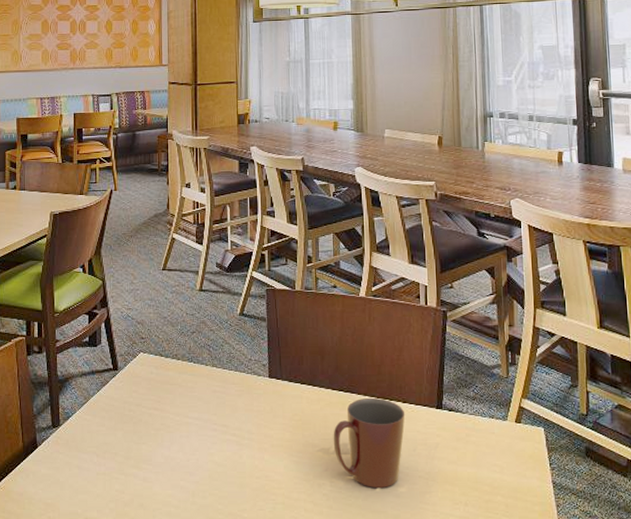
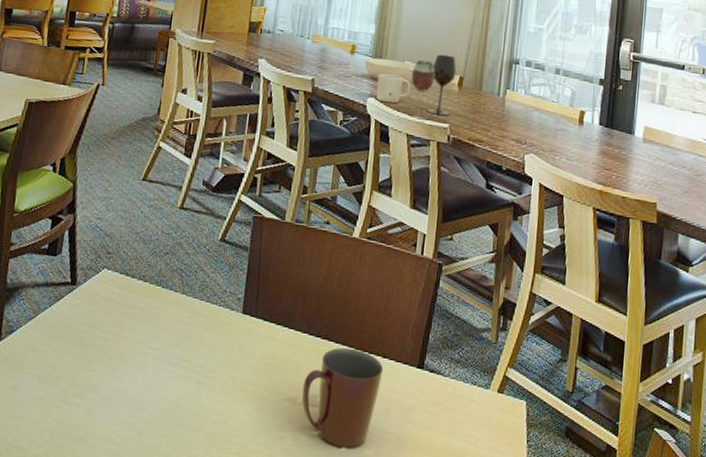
bowl: none [347,130,391,151] -> present [364,57,411,80]
mug: none [361,143,394,170] -> present [376,73,411,104]
wineglass: none [392,127,415,183] -> present [408,60,435,123]
wineglass: none [411,118,435,175] -> present [426,54,457,116]

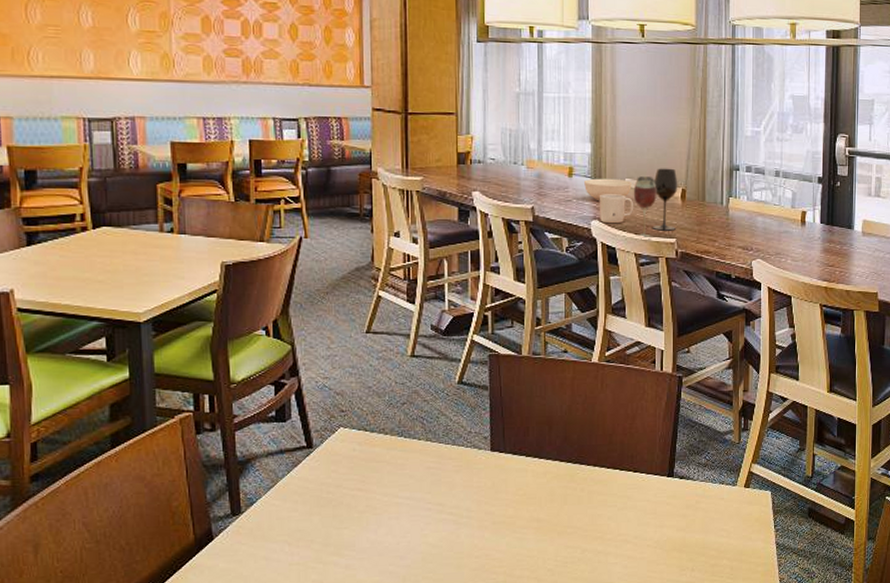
mug: present [301,347,384,448] -> none [560,468,636,560]

